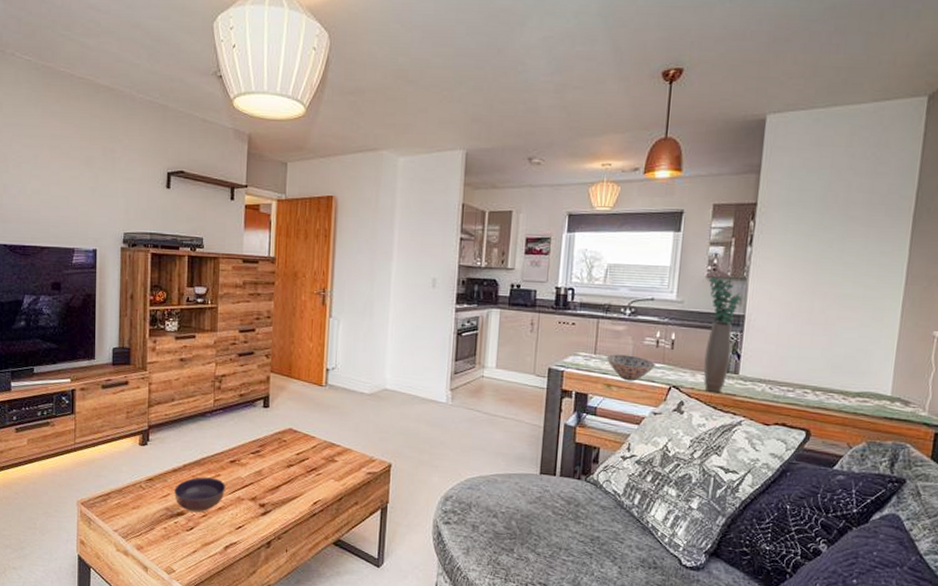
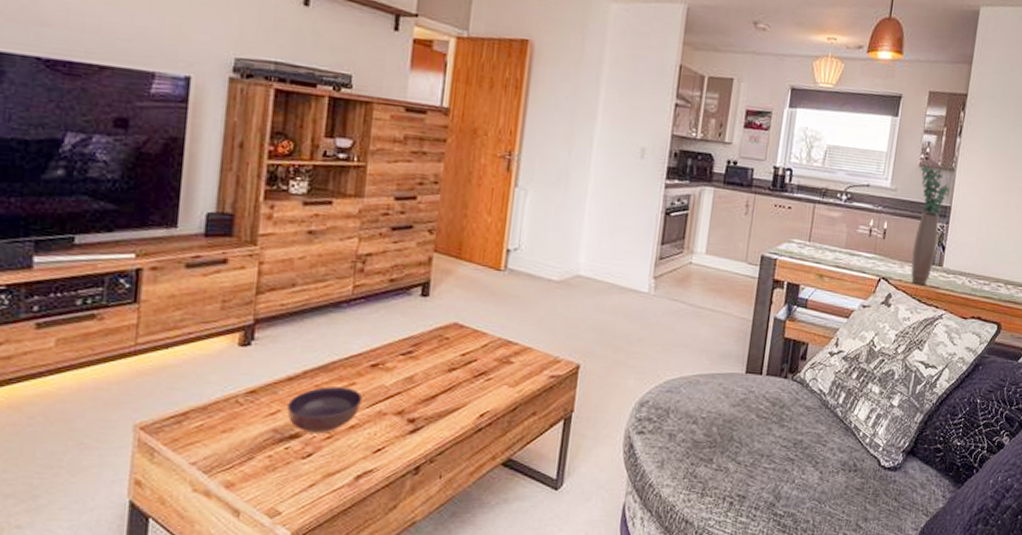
bowl: present [606,354,656,381] -> none [820,242,868,272]

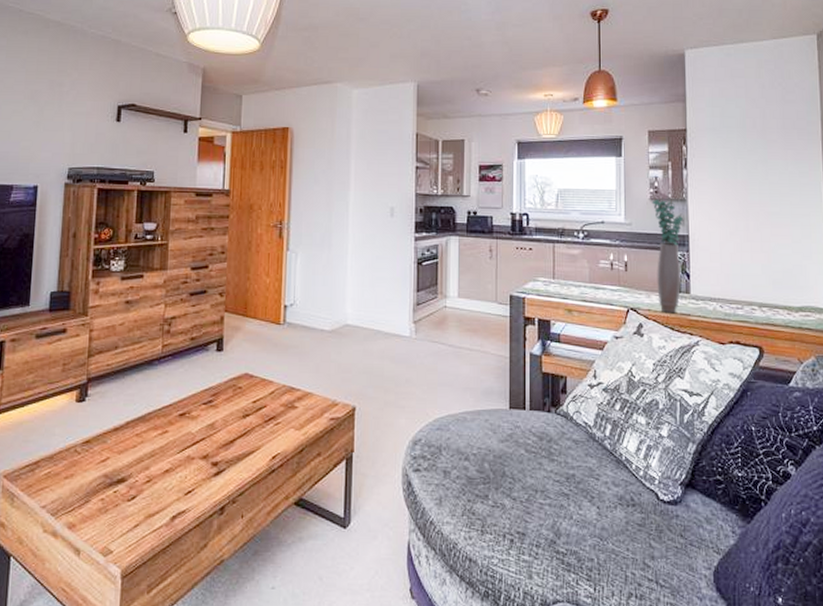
bowl: present [287,386,363,433] -> none [115,435,175,478]

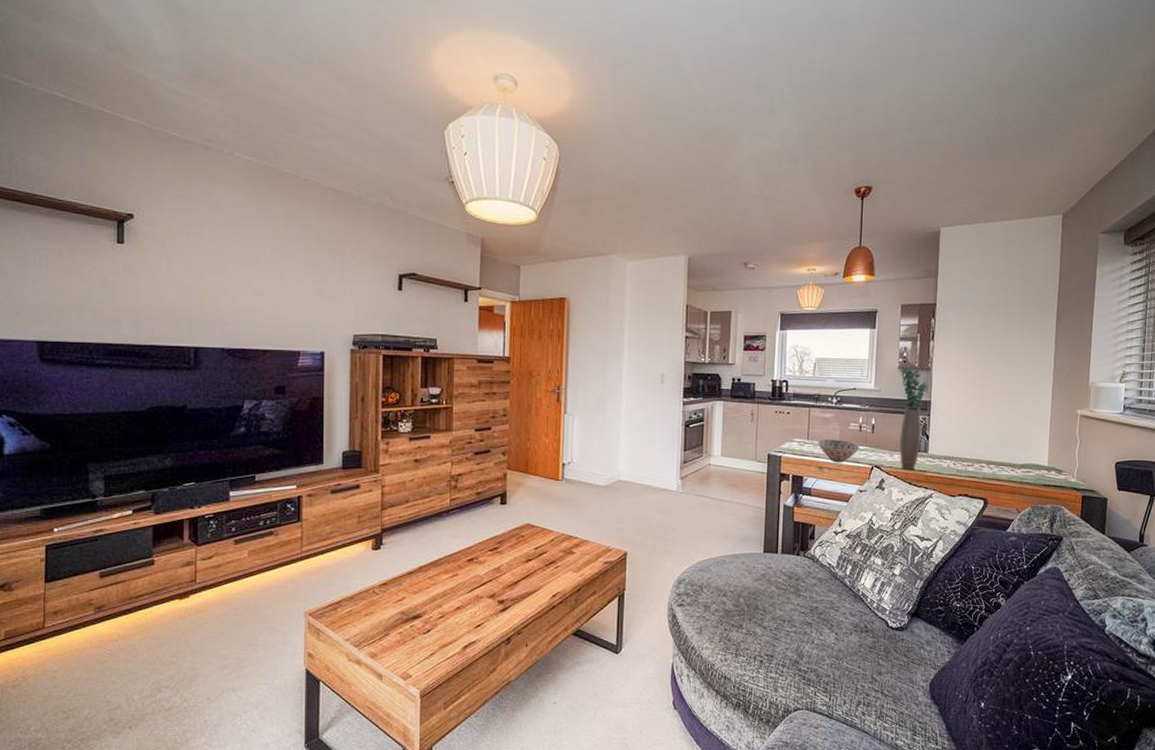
bowl: none [564,278,613,305] -> present [817,439,860,463]

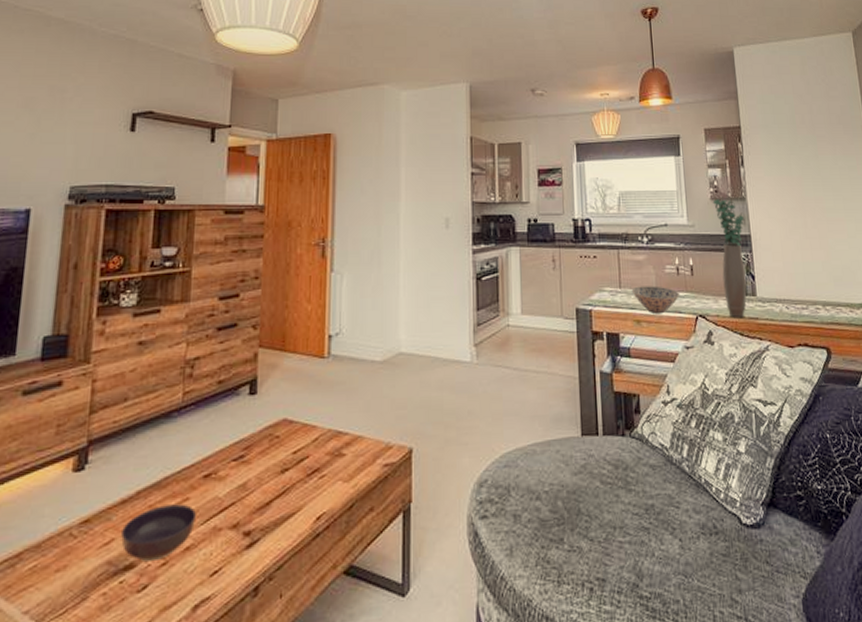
bowl: none [410,578,464,614] -> present [121,504,197,561]

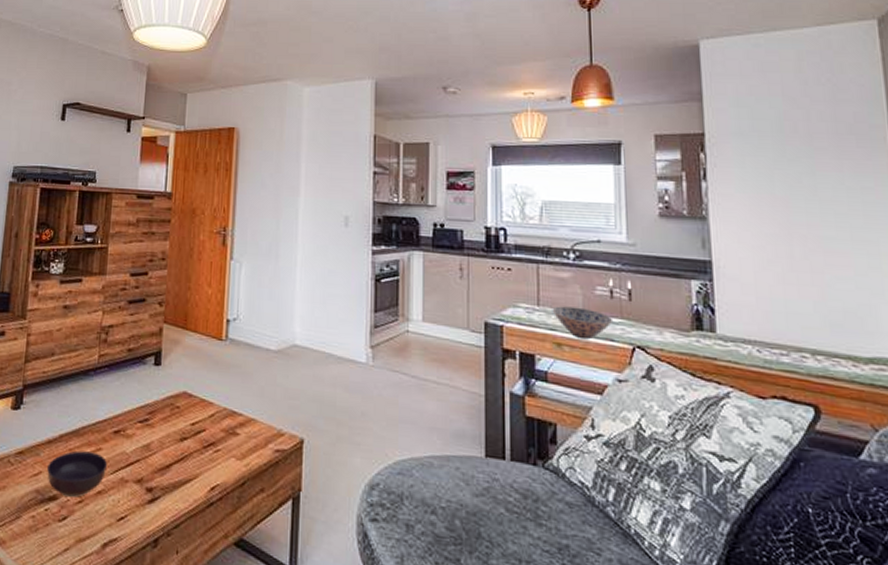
vase: present [712,194,747,318] -> none [661,210,705,356]

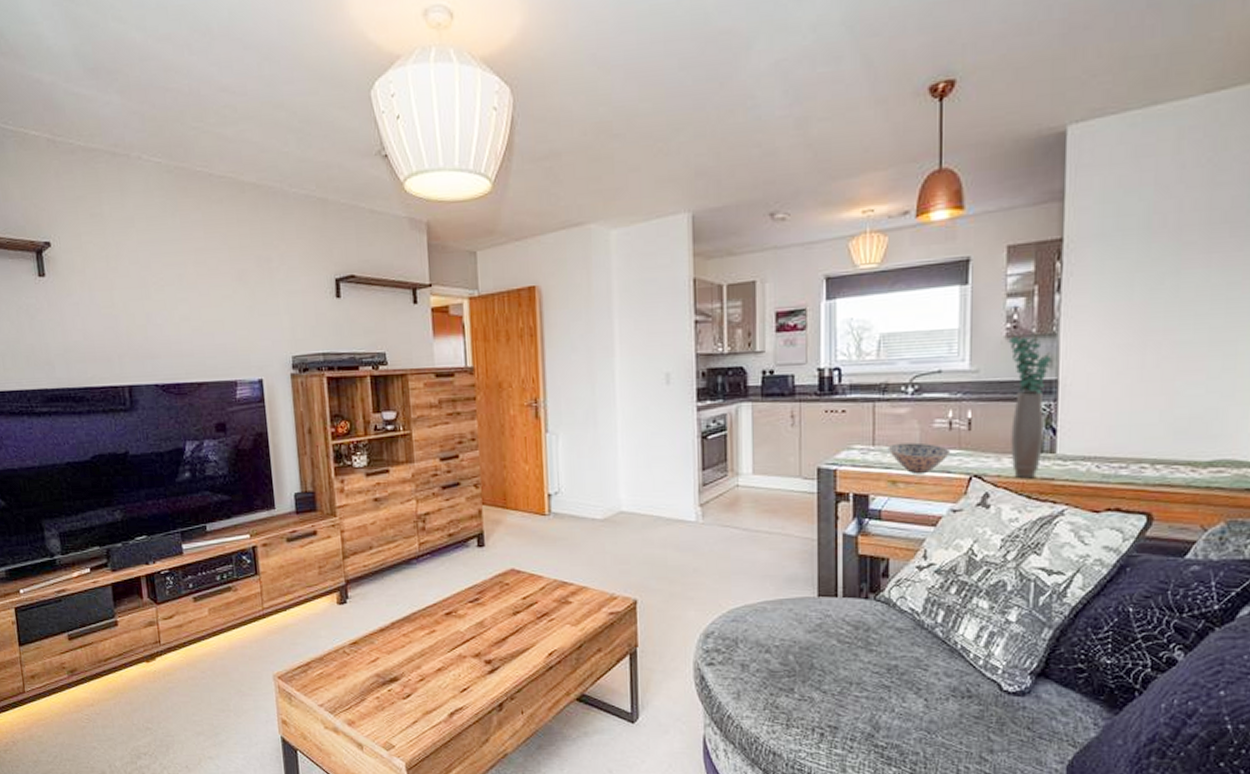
bowl: present [47,450,108,498] -> none [384,635,444,676]
vase: none [661,210,705,356] -> present [1008,330,1053,479]

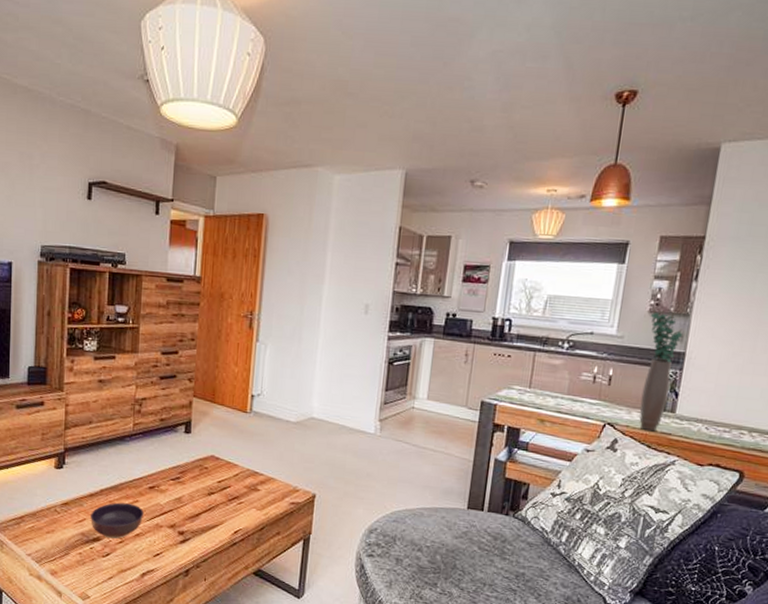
bowl: none [384,635,444,676] -> present [90,502,145,539]
bowl: present [888,442,951,475] -> none [541,388,592,417]

